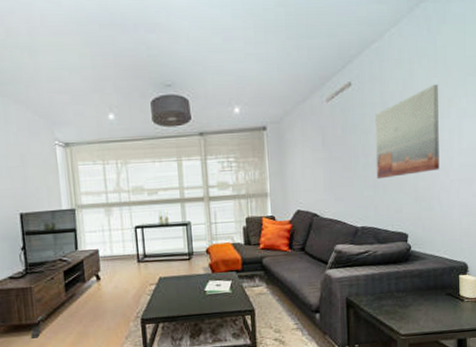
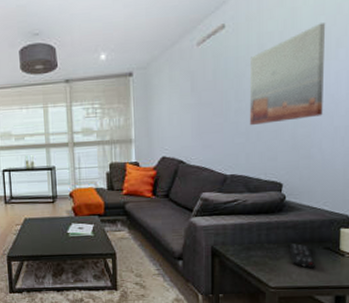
remote control: none [417,290,439,315] -> present [290,242,315,269]

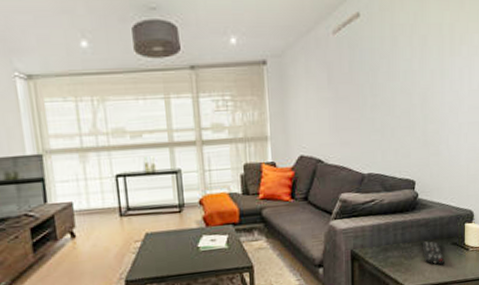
wall art: present [249,23,326,126] -> none [384,18,451,122]

